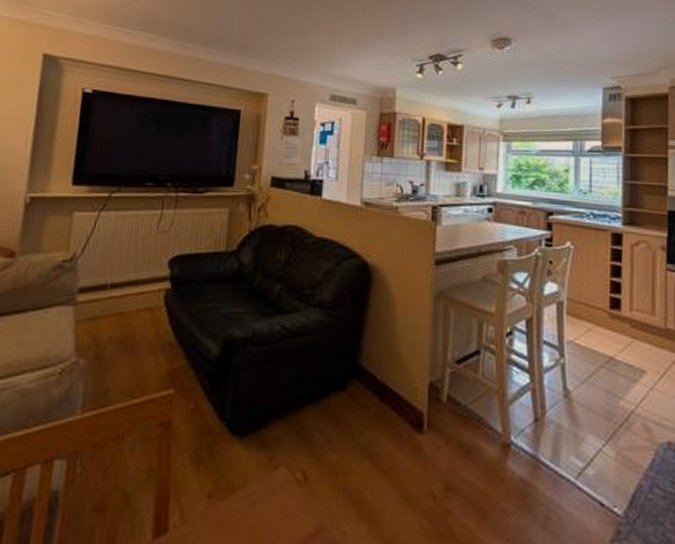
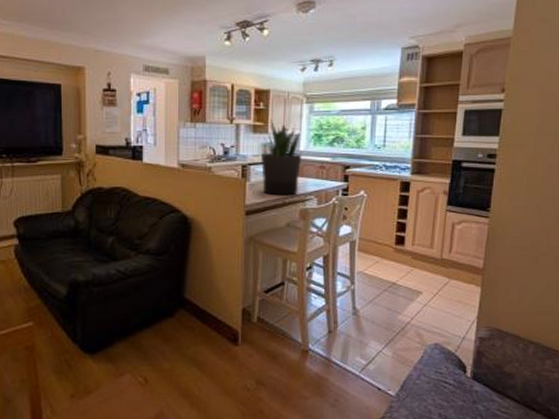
planter: none [453,156,500,244] -> present [260,118,302,196]

